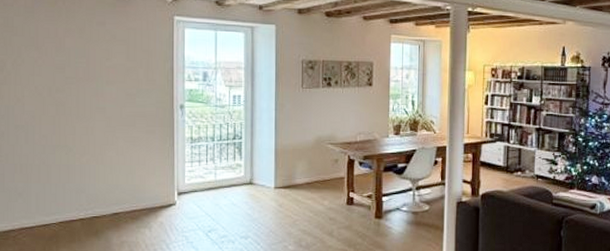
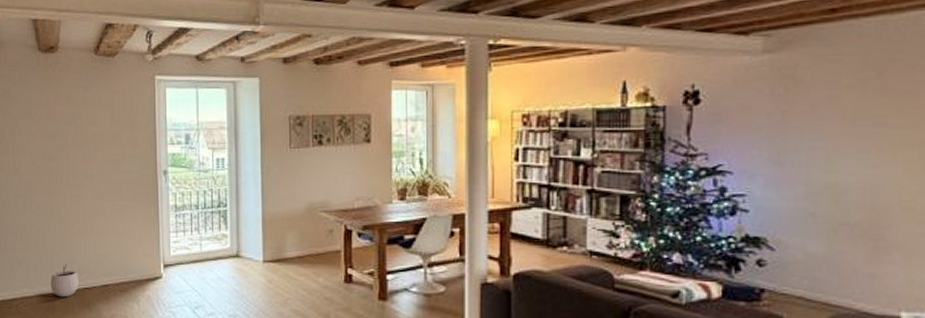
plant pot: none [54,193,87,227] -> present [50,263,79,298]

